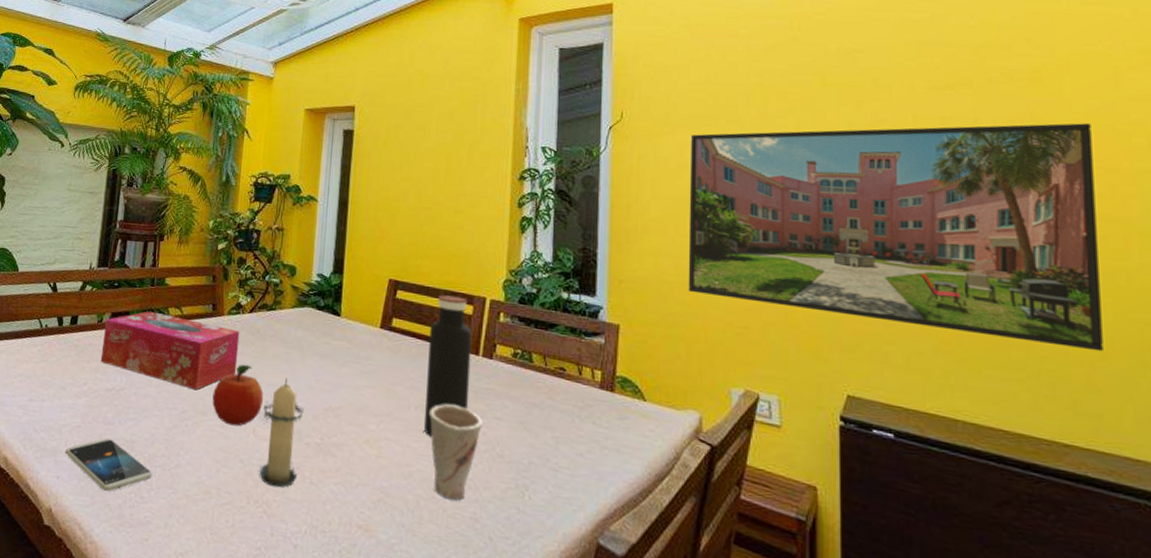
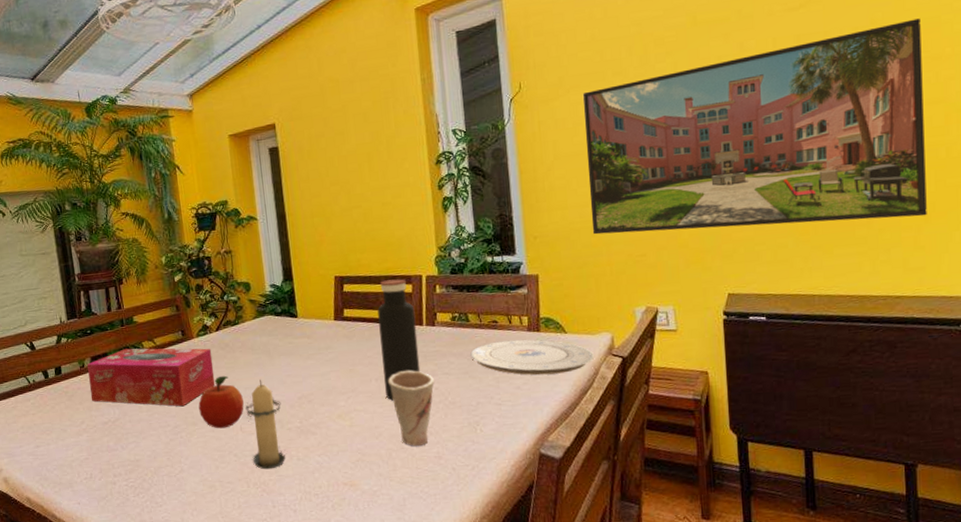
smartphone: present [64,438,153,492] -> none [79,463,162,506]
plate: none [529,392,677,450] -> present [470,339,595,376]

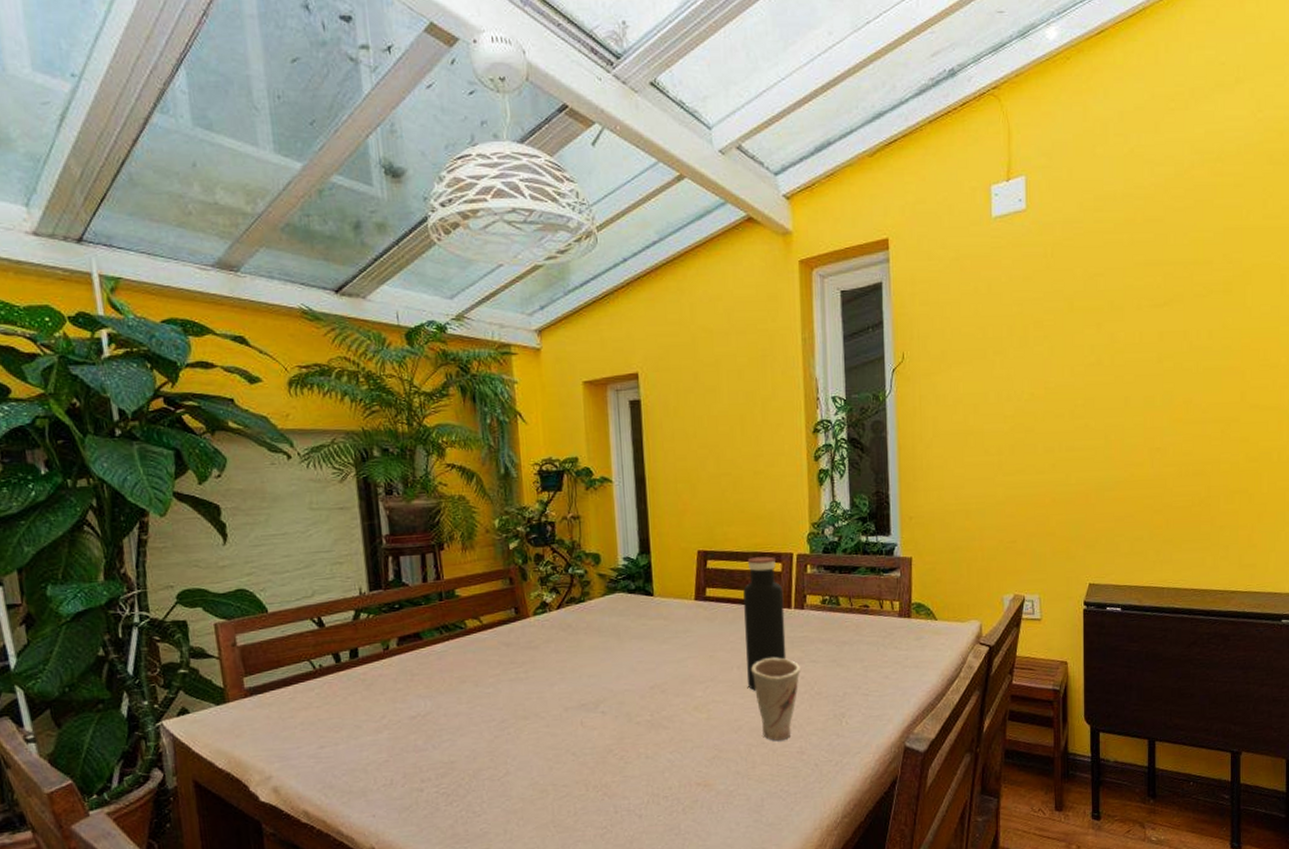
tissue box: present [87,348,216,407] -> none [393,627,554,698]
fruit: present [198,375,244,429] -> none [531,661,586,723]
candle: present [245,379,286,470] -> none [588,666,633,770]
plate: present [470,339,595,376] -> none [839,625,963,664]
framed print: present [582,18,927,235] -> none [963,327,1263,518]

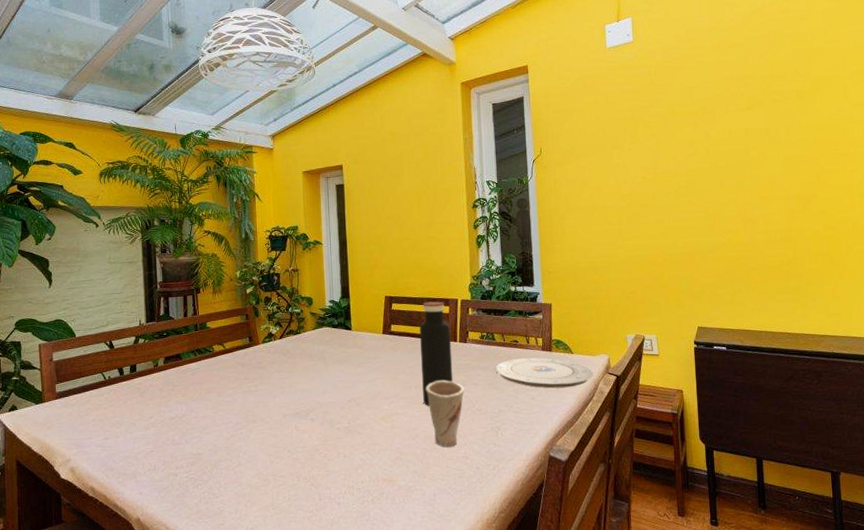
plate: none [839,625,963,664] -> present [495,357,595,389]

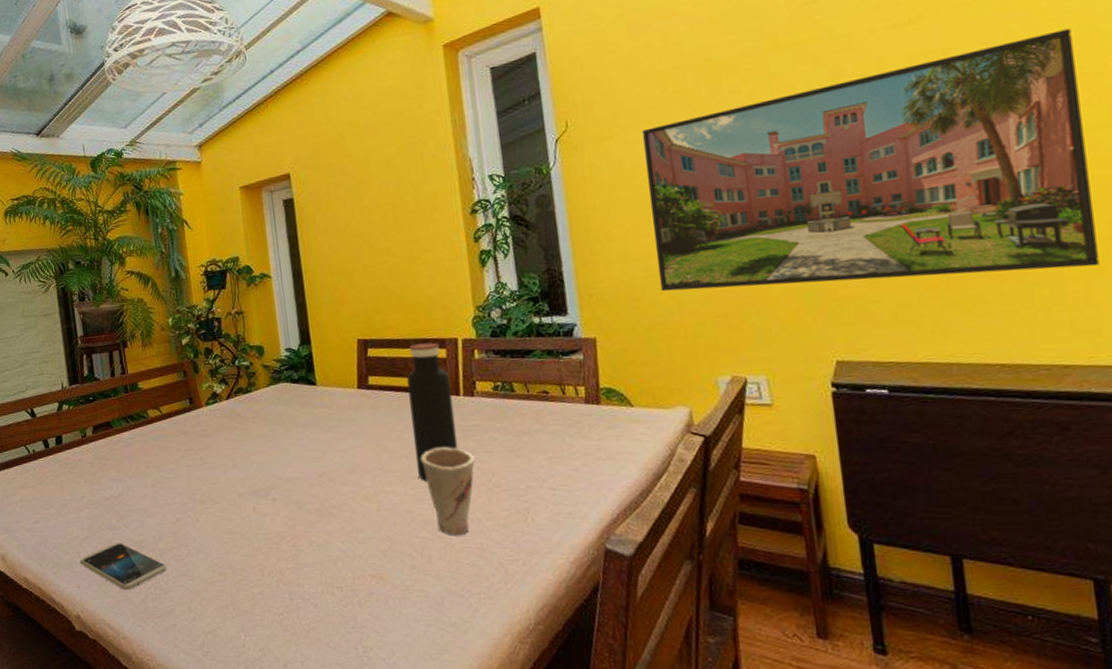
smartphone: none [143,456,220,496] -> present [79,543,168,591]
plate: present [495,357,595,389] -> none [517,413,670,456]
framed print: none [588,125,841,274] -> present [641,28,1099,292]

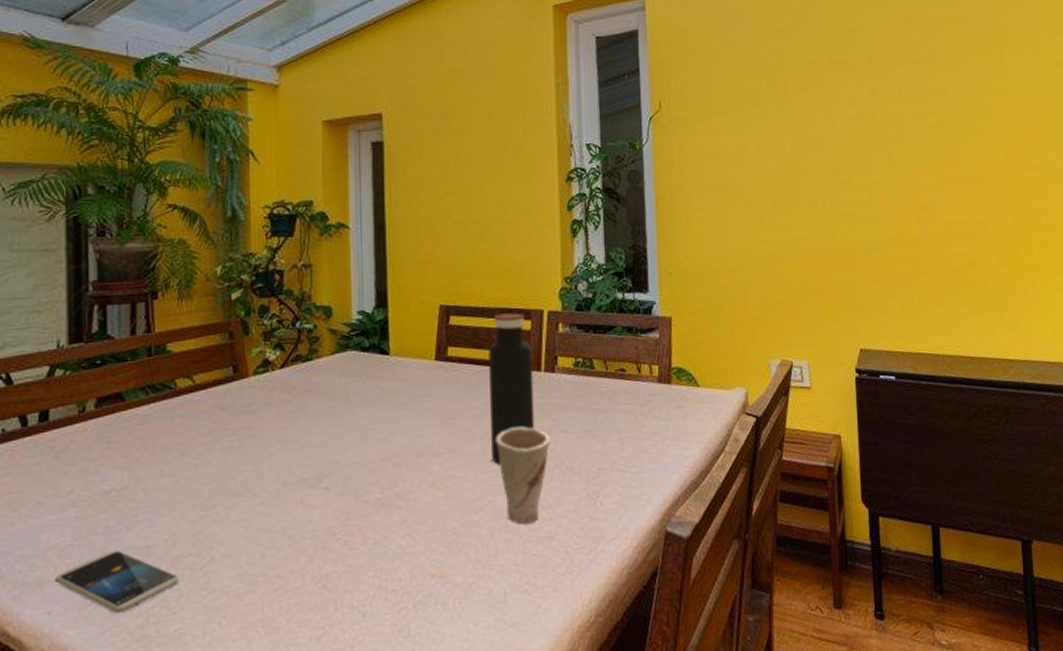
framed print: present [641,28,1099,292] -> none [722,87,1033,280]

